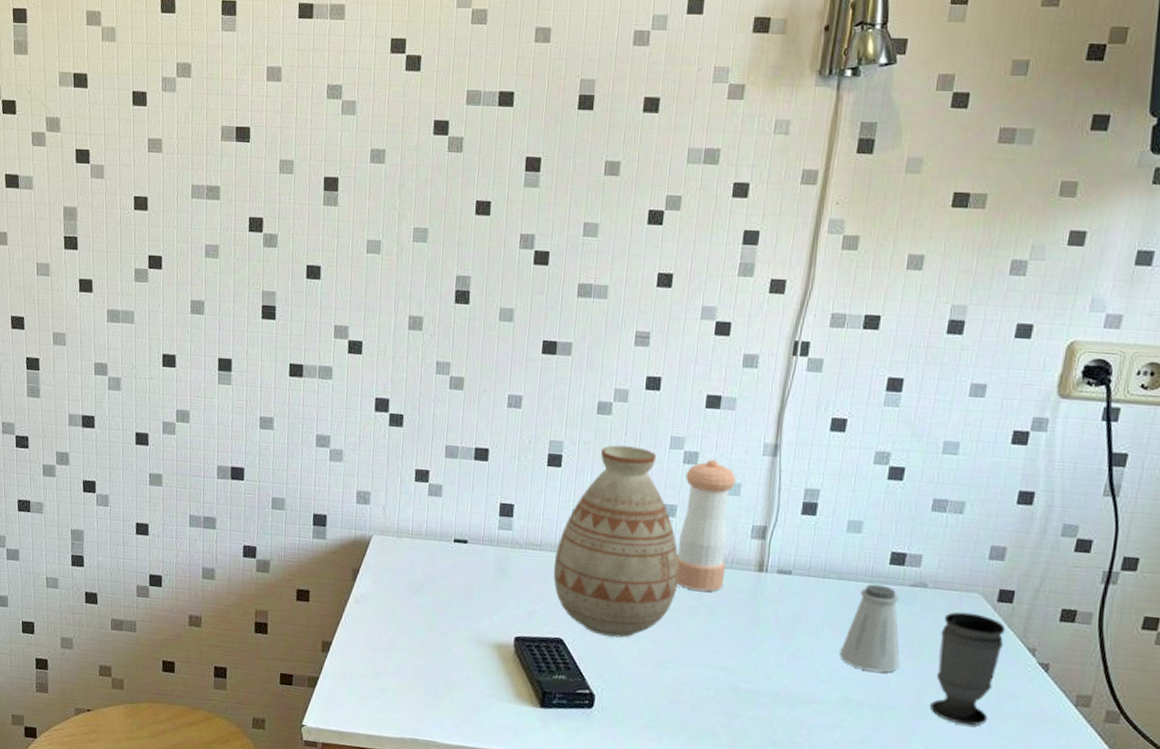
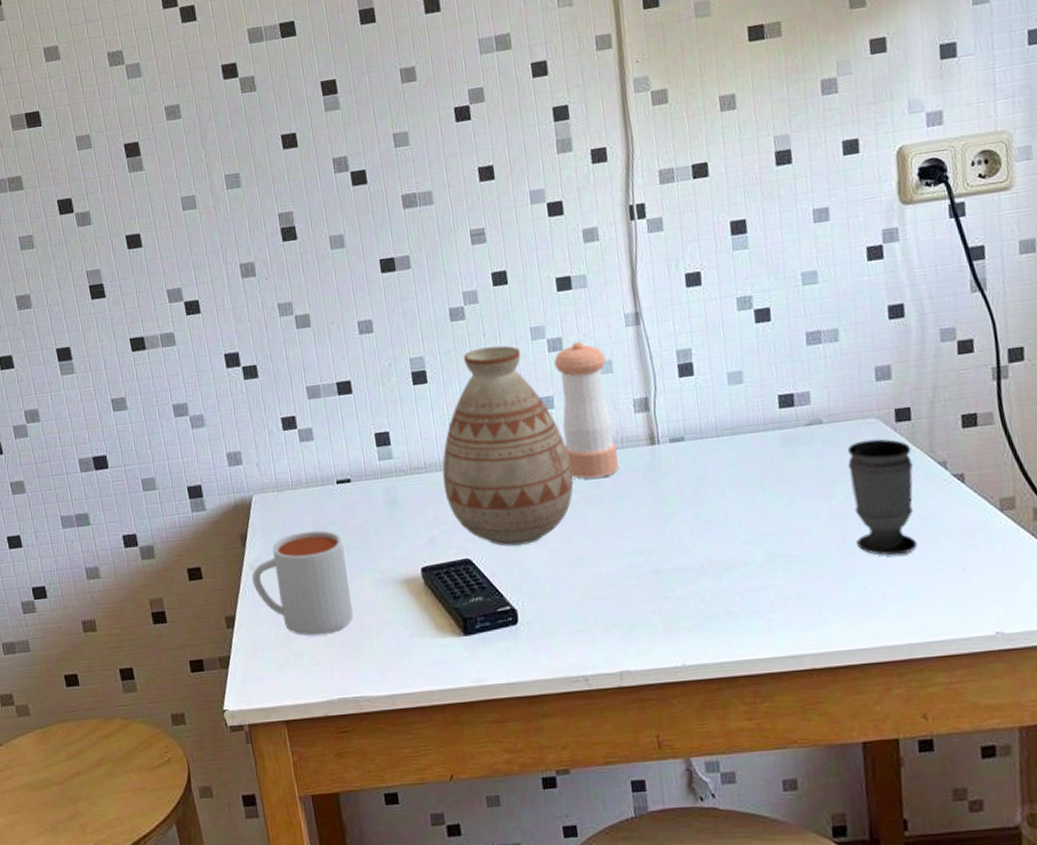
mug: none [355,579,447,678] -> present [252,530,353,636]
saltshaker: present [839,584,900,673] -> none [752,430,816,522]

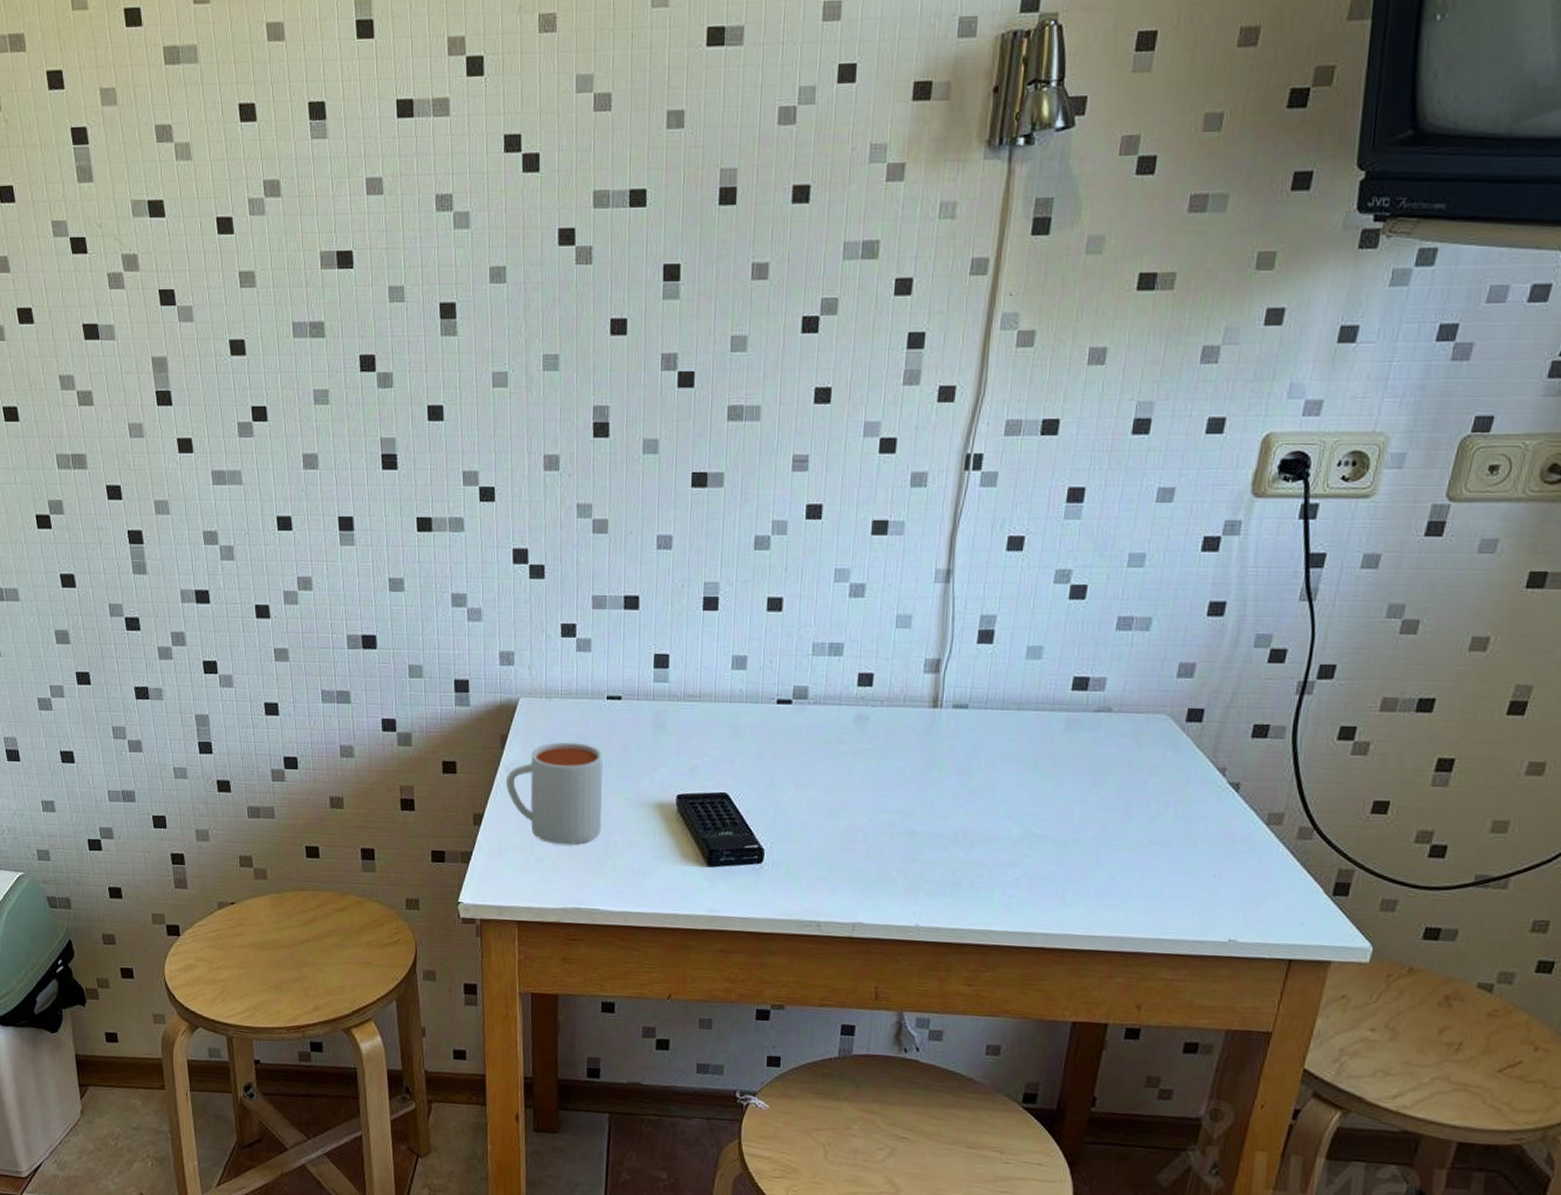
vase: present [442,345,574,546] -> none [714,582,848,788]
pepper shaker: present [554,341,619,479] -> none [845,590,907,733]
cup: present [847,438,918,556] -> none [1116,735,1195,853]

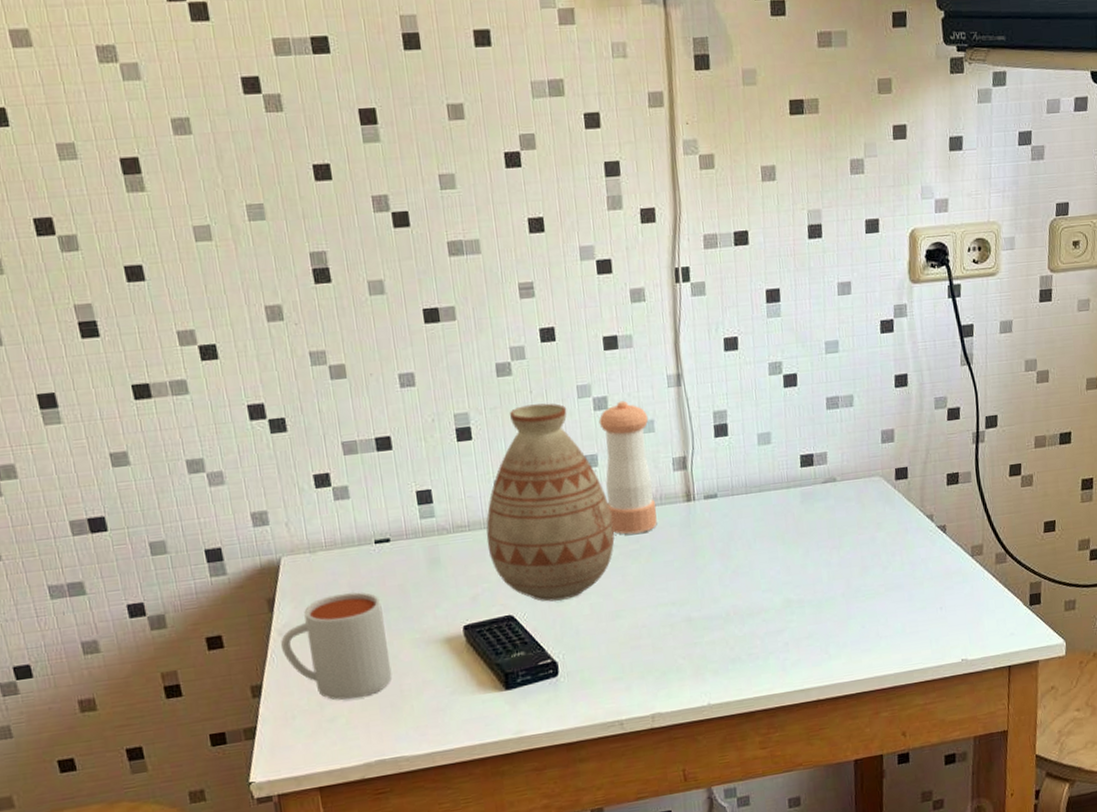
vase: none [714,582,848,788] -> present [486,403,615,602]
pepper shaker: none [845,590,907,733] -> present [599,400,657,535]

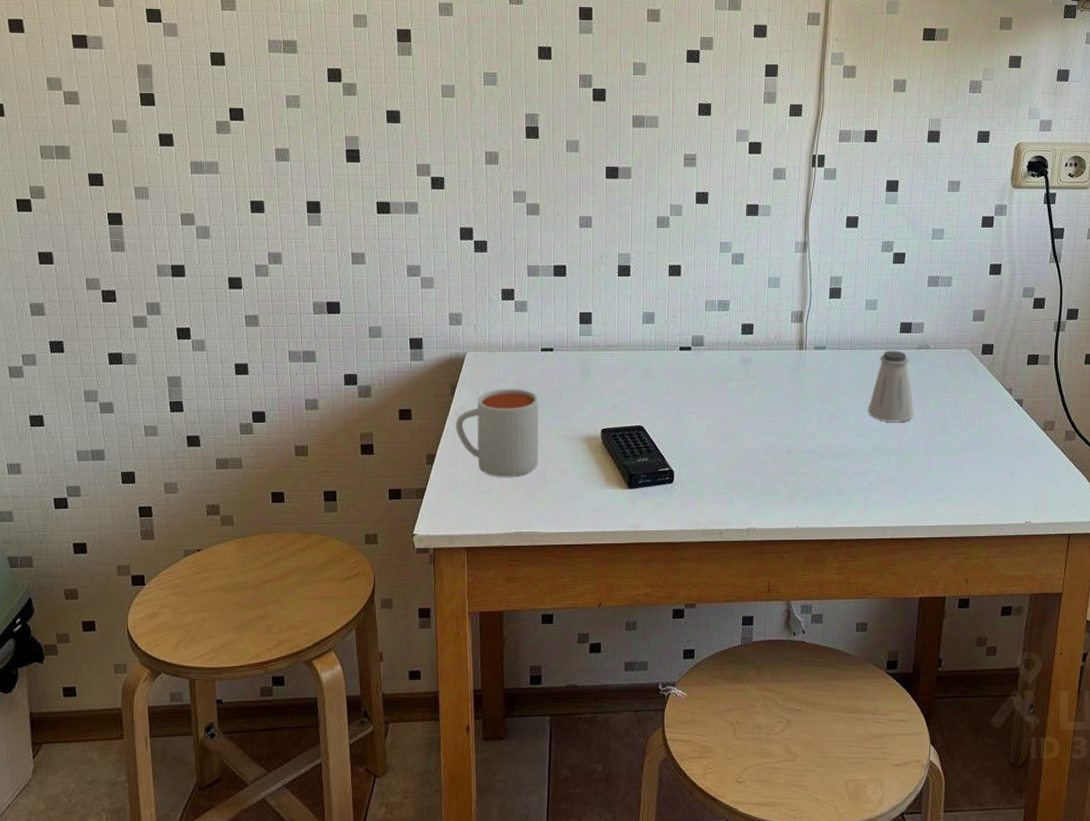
vase: present [486,403,615,602] -> none [630,253,735,419]
pepper shaker: present [599,400,657,535] -> none [733,259,776,371]
saltshaker: none [774,488,827,571] -> present [868,350,914,422]

